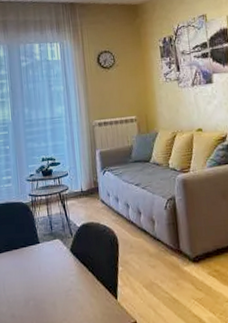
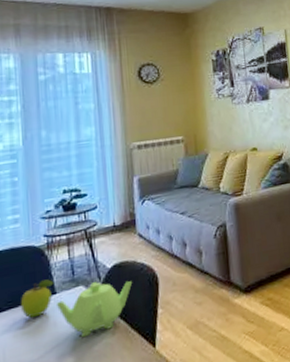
fruit: none [14,231,38,261] -> present [20,279,54,319]
teapot: none [39,237,97,283] -> present [55,281,132,338]

